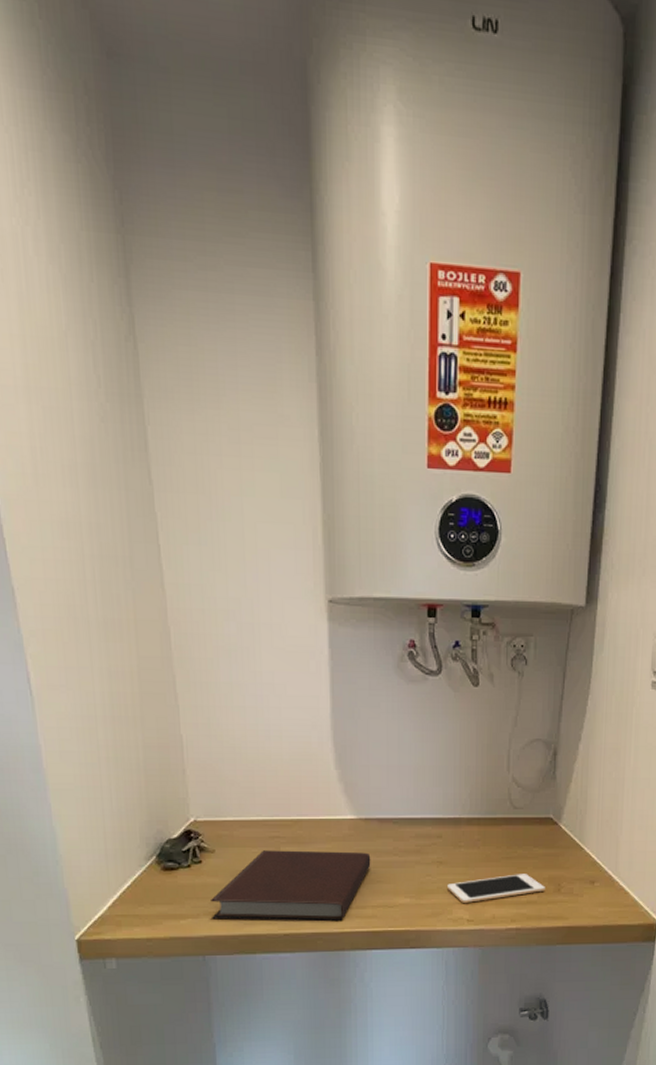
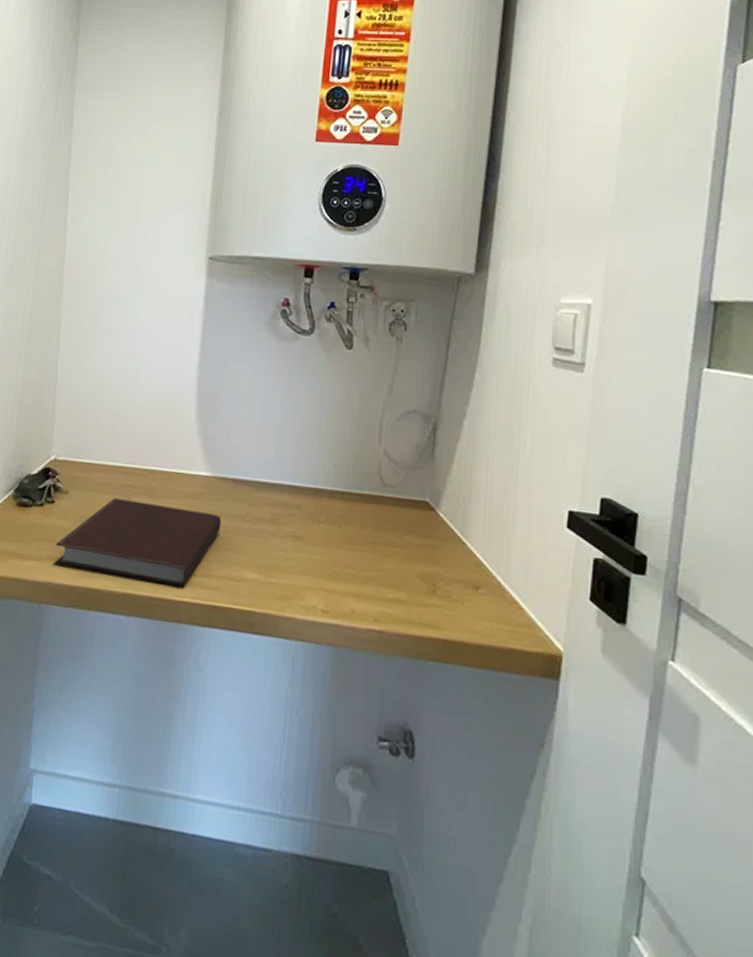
cell phone: present [447,874,545,903] -> none [302,563,417,591]

